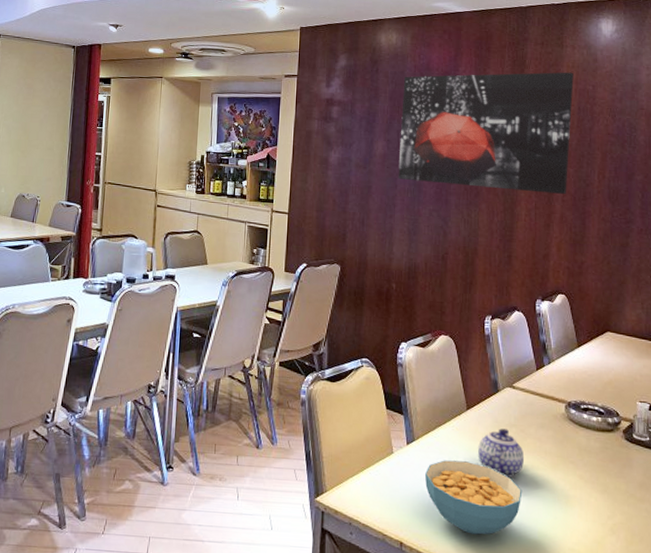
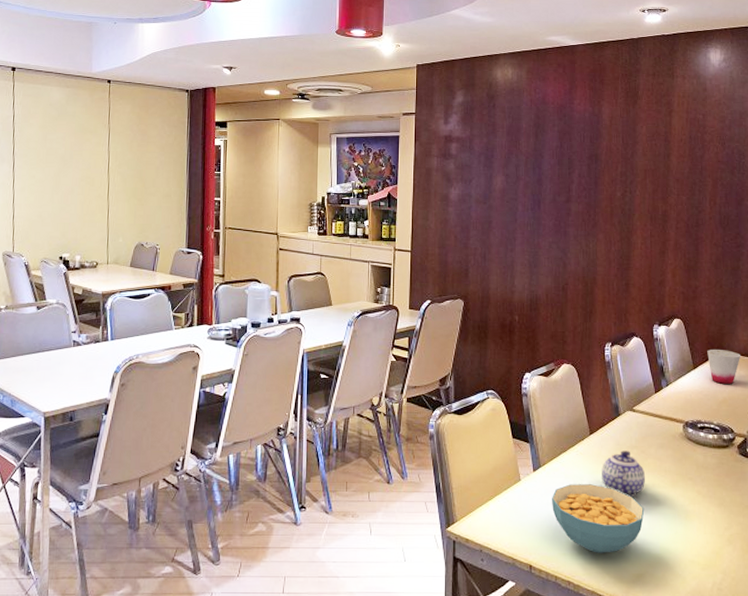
wall art: present [398,72,574,194] -> none [517,102,685,221]
cup: none [592,328,629,365] -> present [707,350,741,384]

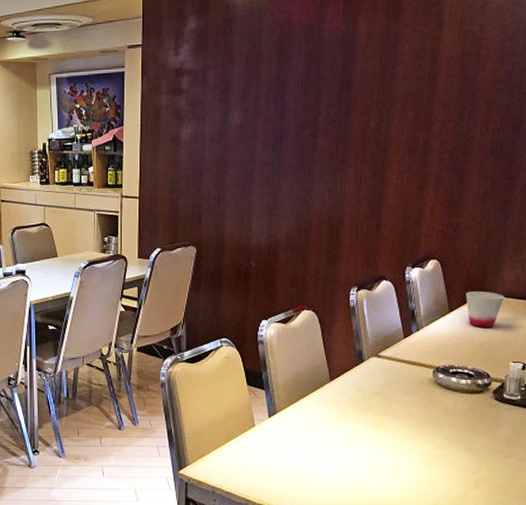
cereal bowl: present [552,484,645,553] -> none [287,429,386,495]
teapot: present [602,451,646,497] -> none [341,397,389,442]

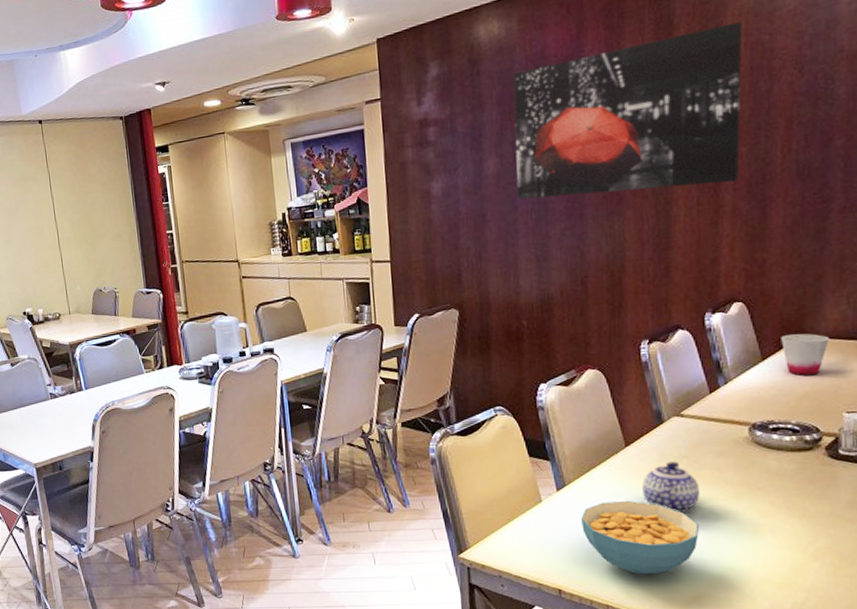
wall art: none [256,11,458,153] -> present [513,22,742,200]
cereal bowl: none [287,429,386,495] -> present [581,501,700,575]
teapot: none [341,397,389,442] -> present [642,461,701,513]

